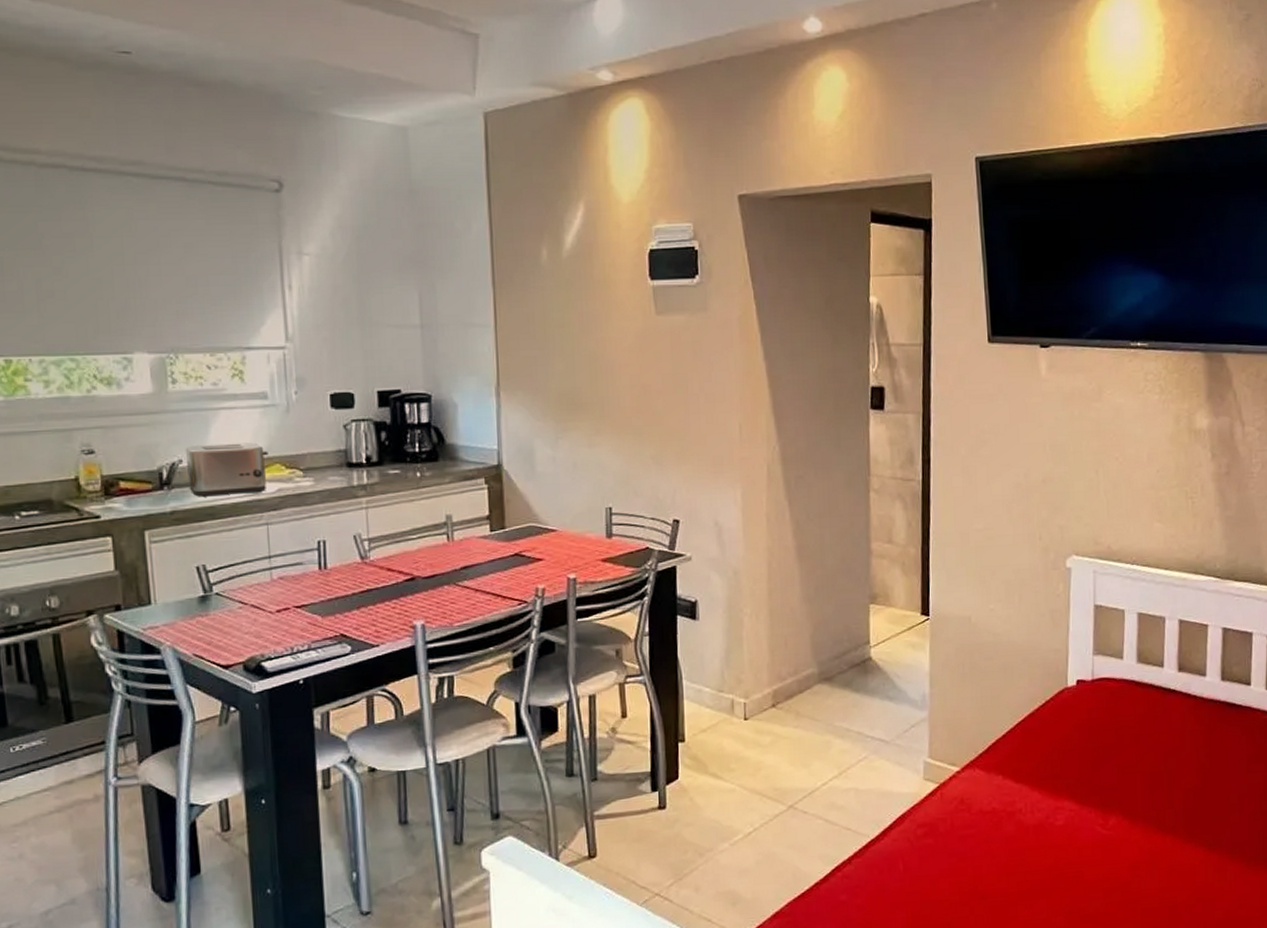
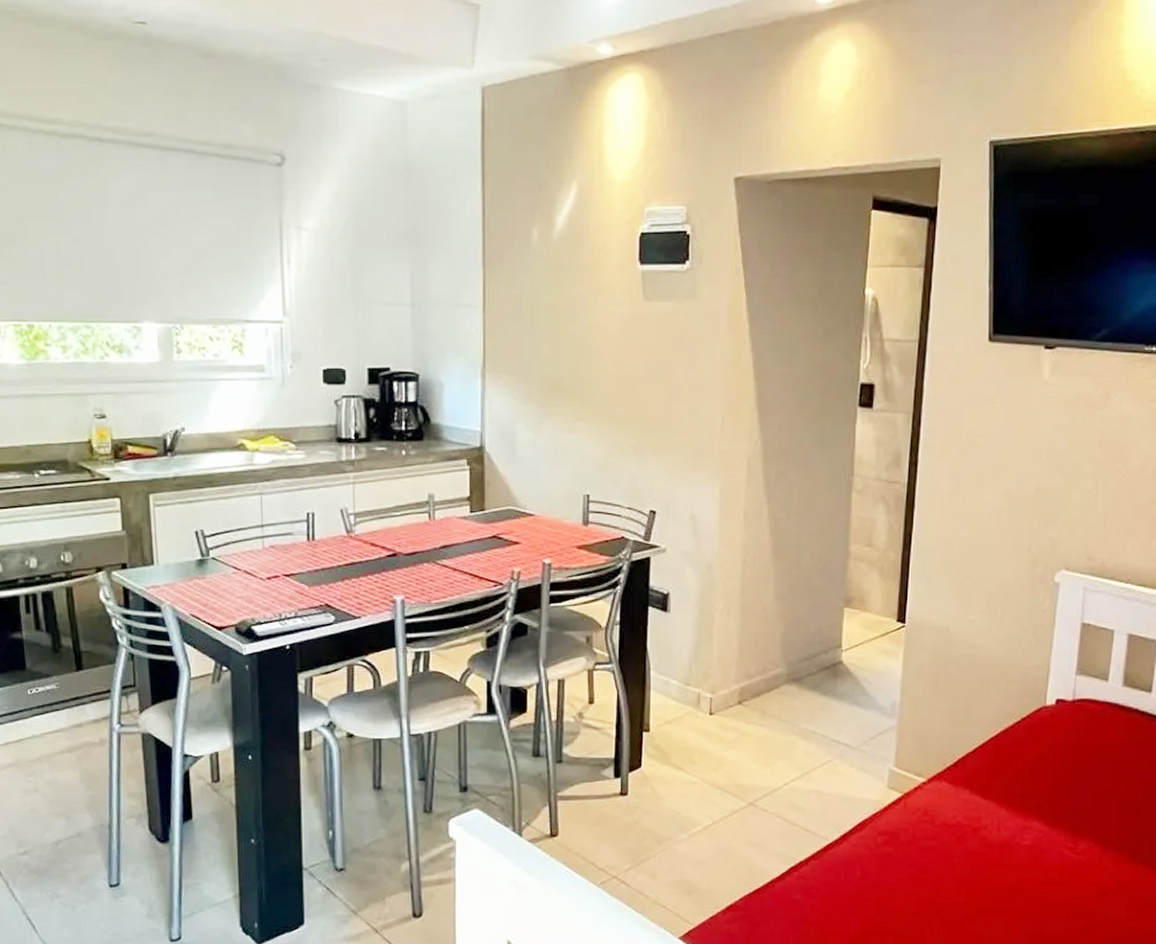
toaster: present [185,442,268,497] -> none [187,414,264,465]

